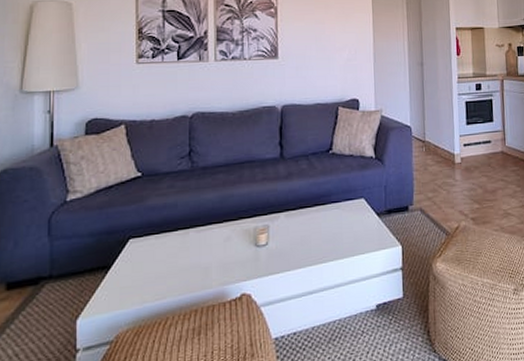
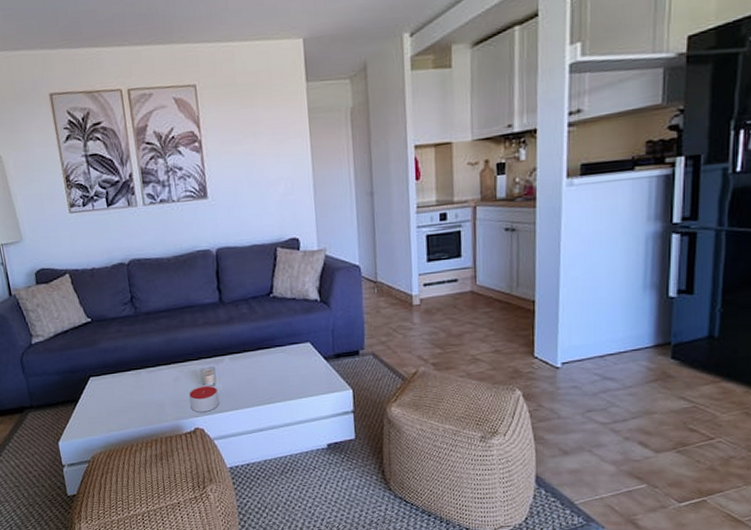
candle: none [239,244,271,276] -> present [189,384,220,412]

